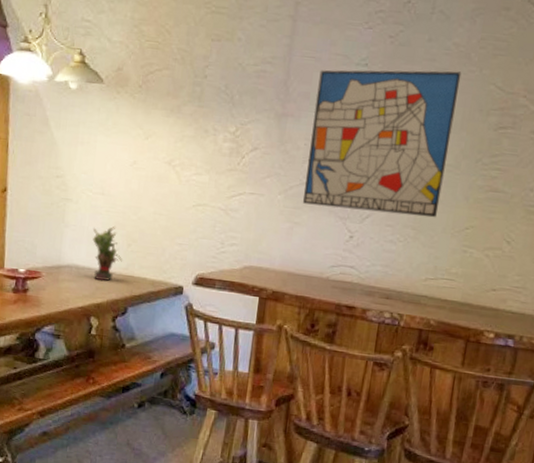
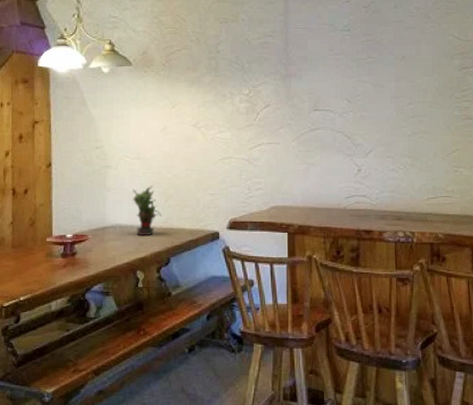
wall art: present [302,70,462,218] -> none [312,28,427,147]

